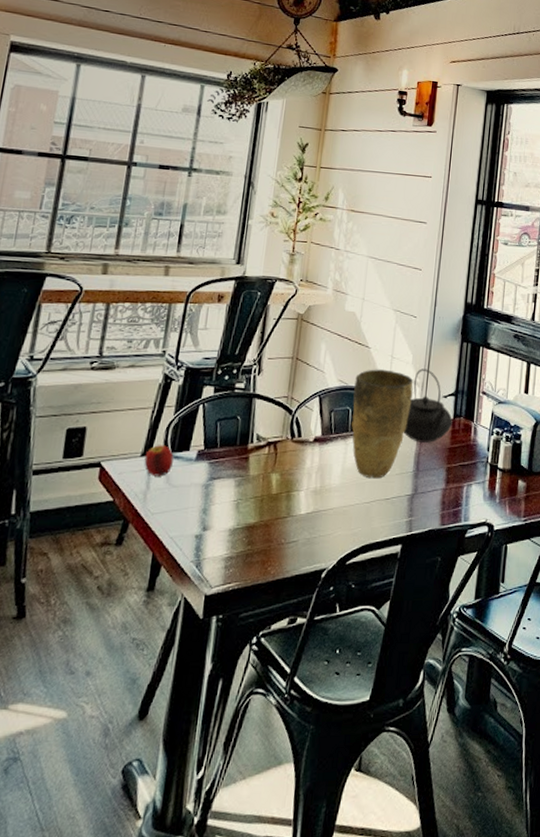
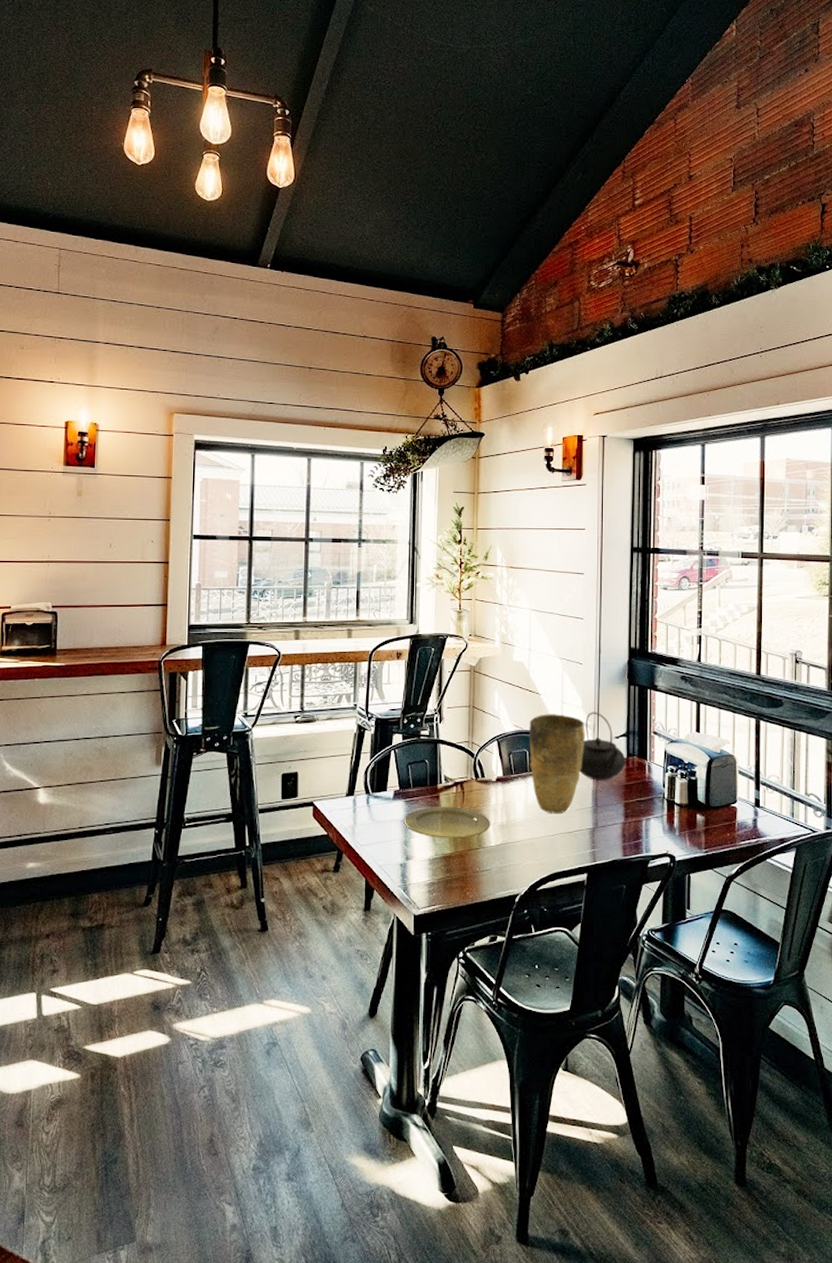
fruit: present [144,445,174,476] -> none [349,786,374,813]
plate: none [205,469,303,506] -> present [404,807,490,839]

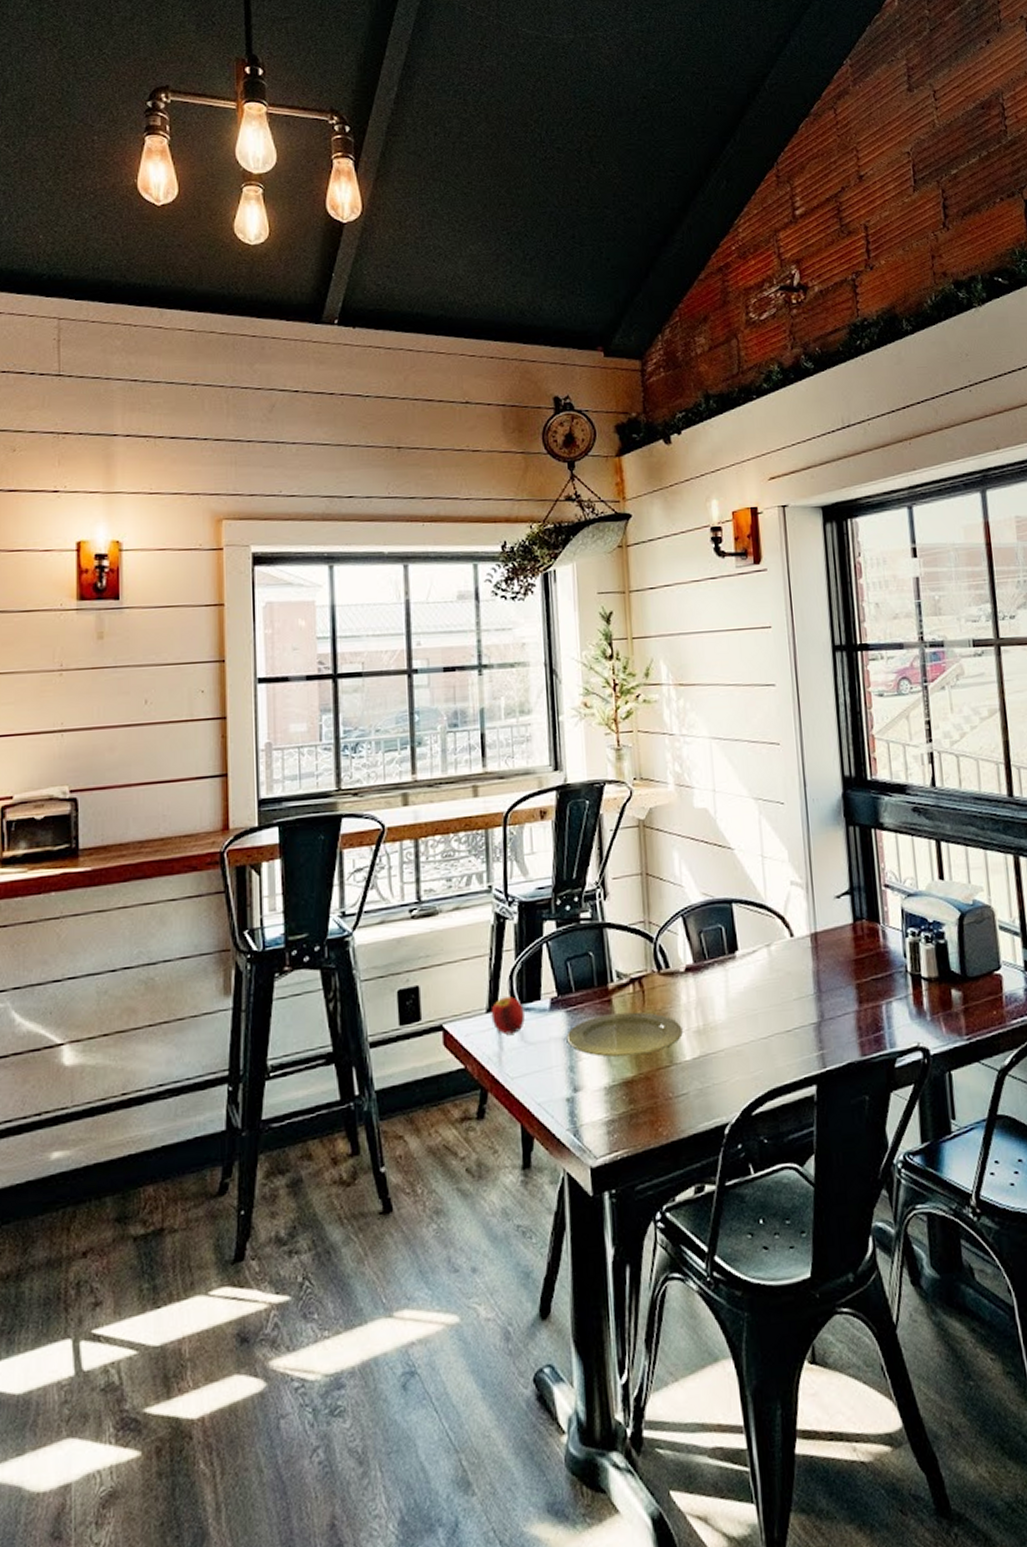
fruit: none [349,786,374,813] -> present [491,996,525,1035]
vase: present [529,714,585,814] -> none [722,873,797,1009]
teapot: present [579,712,627,780] -> none [793,865,854,957]

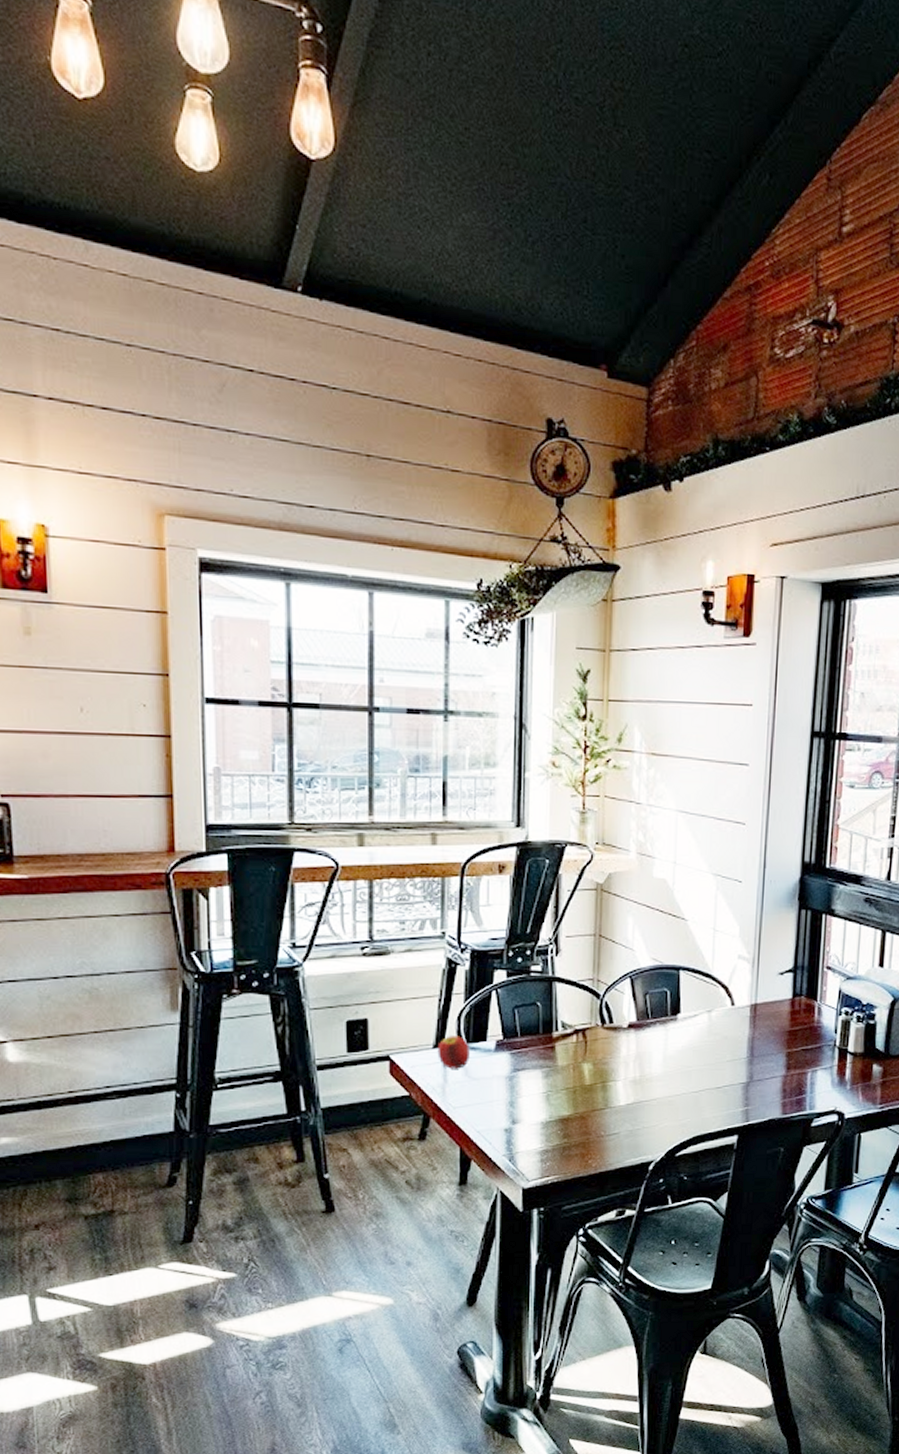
plate: present [566,1012,683,1057] -> none [509,1059,620,1098]

